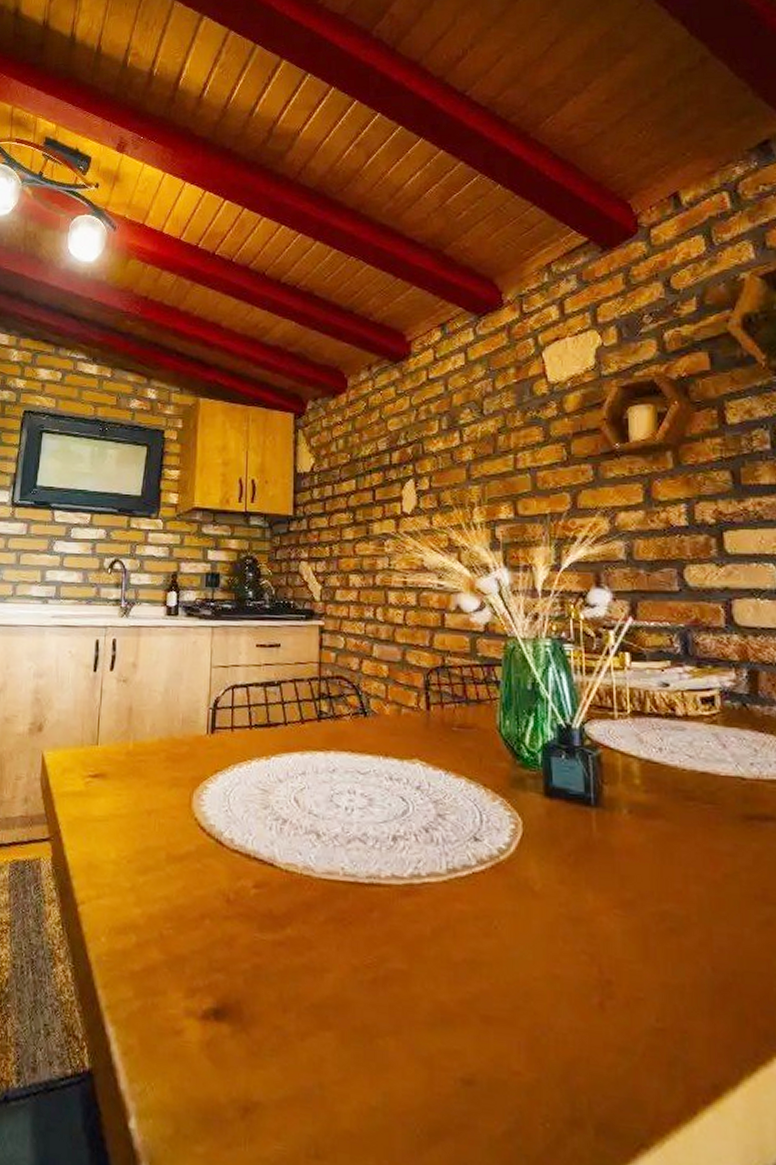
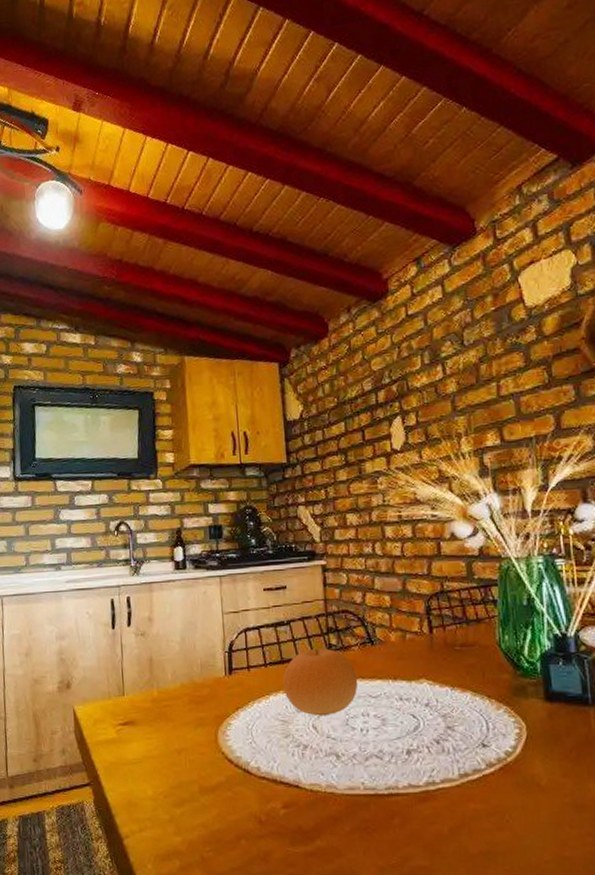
fruit: none [267,712,347,789] -> present [282,647,358,716]

